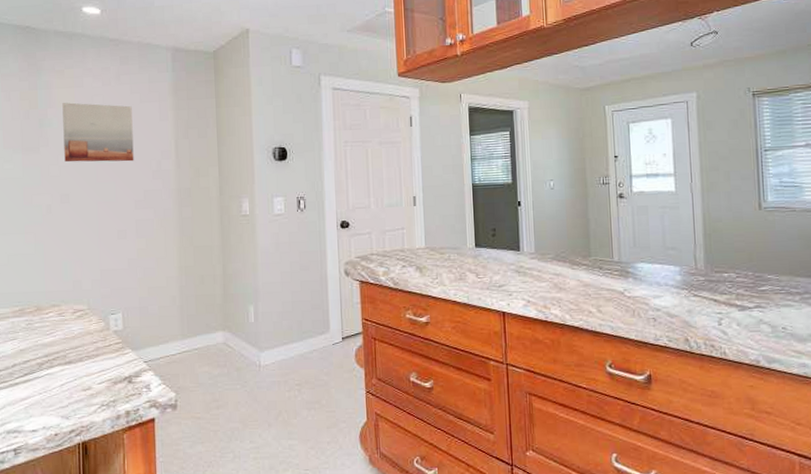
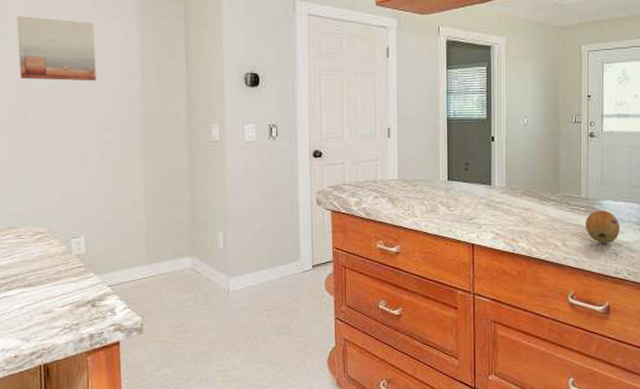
fruit: none [619,273,657,309] -> present [585,210,620,244]

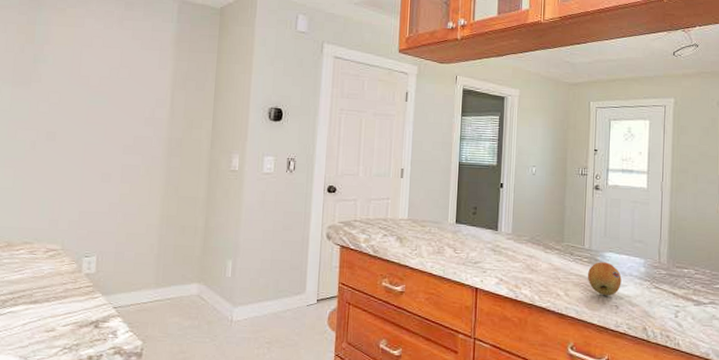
wall art: present [17,16,97,81] -> none [55,41,132,106]

